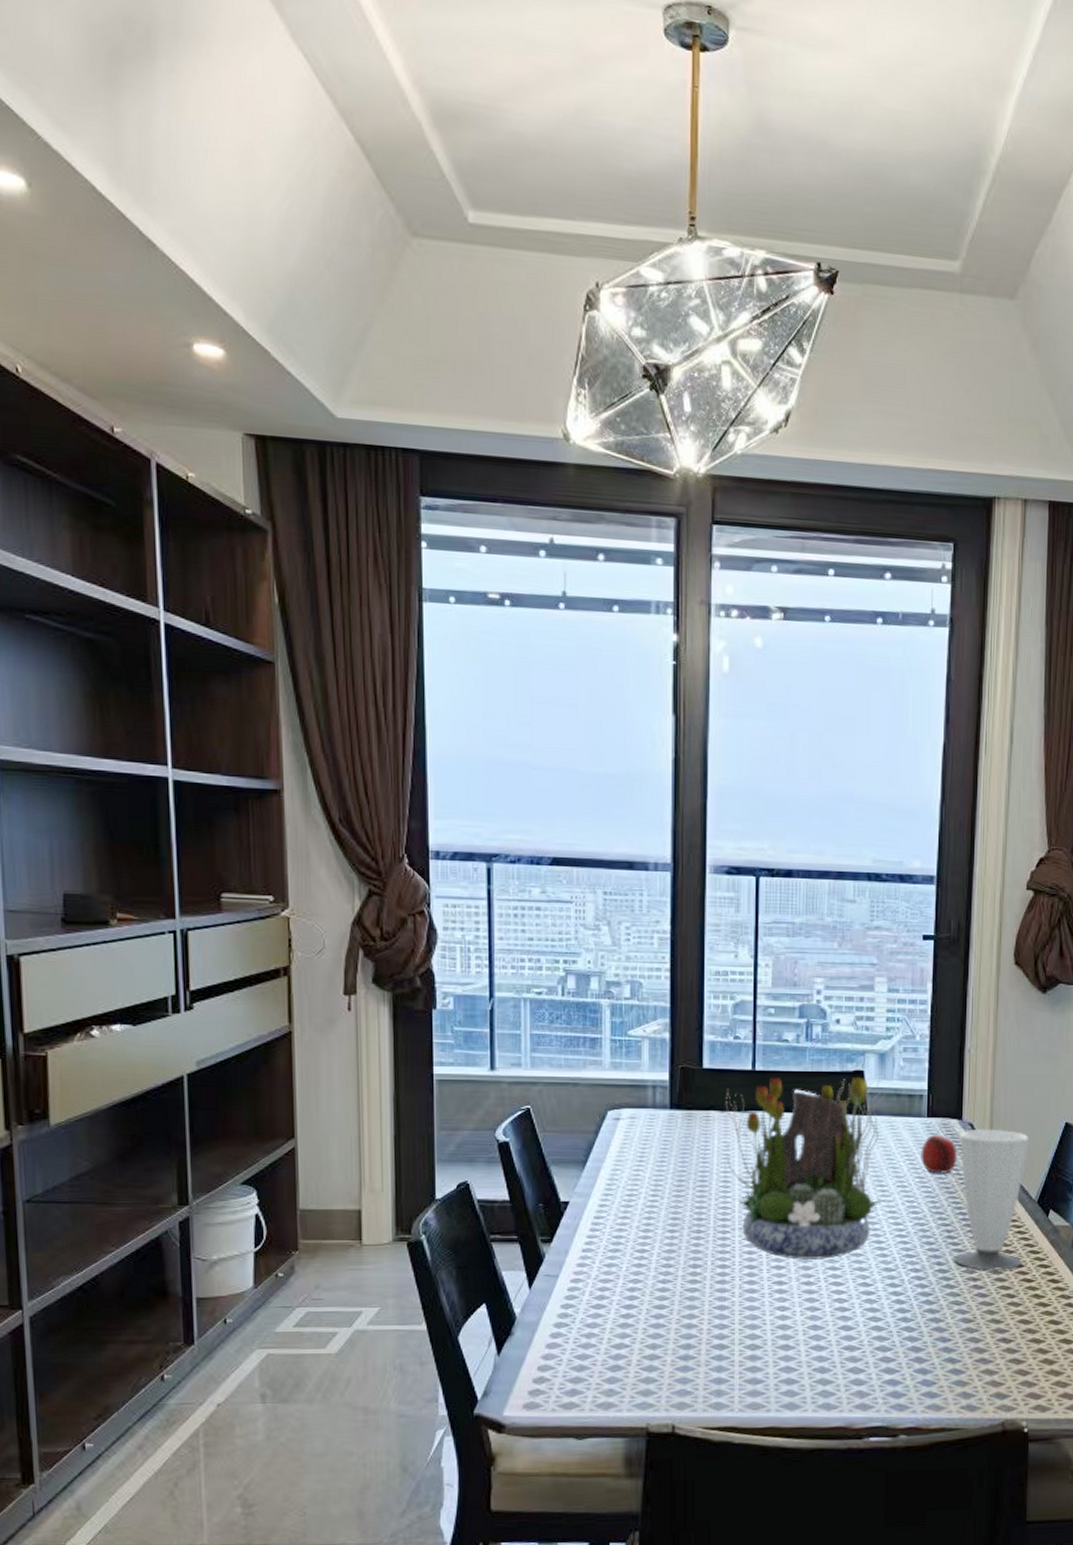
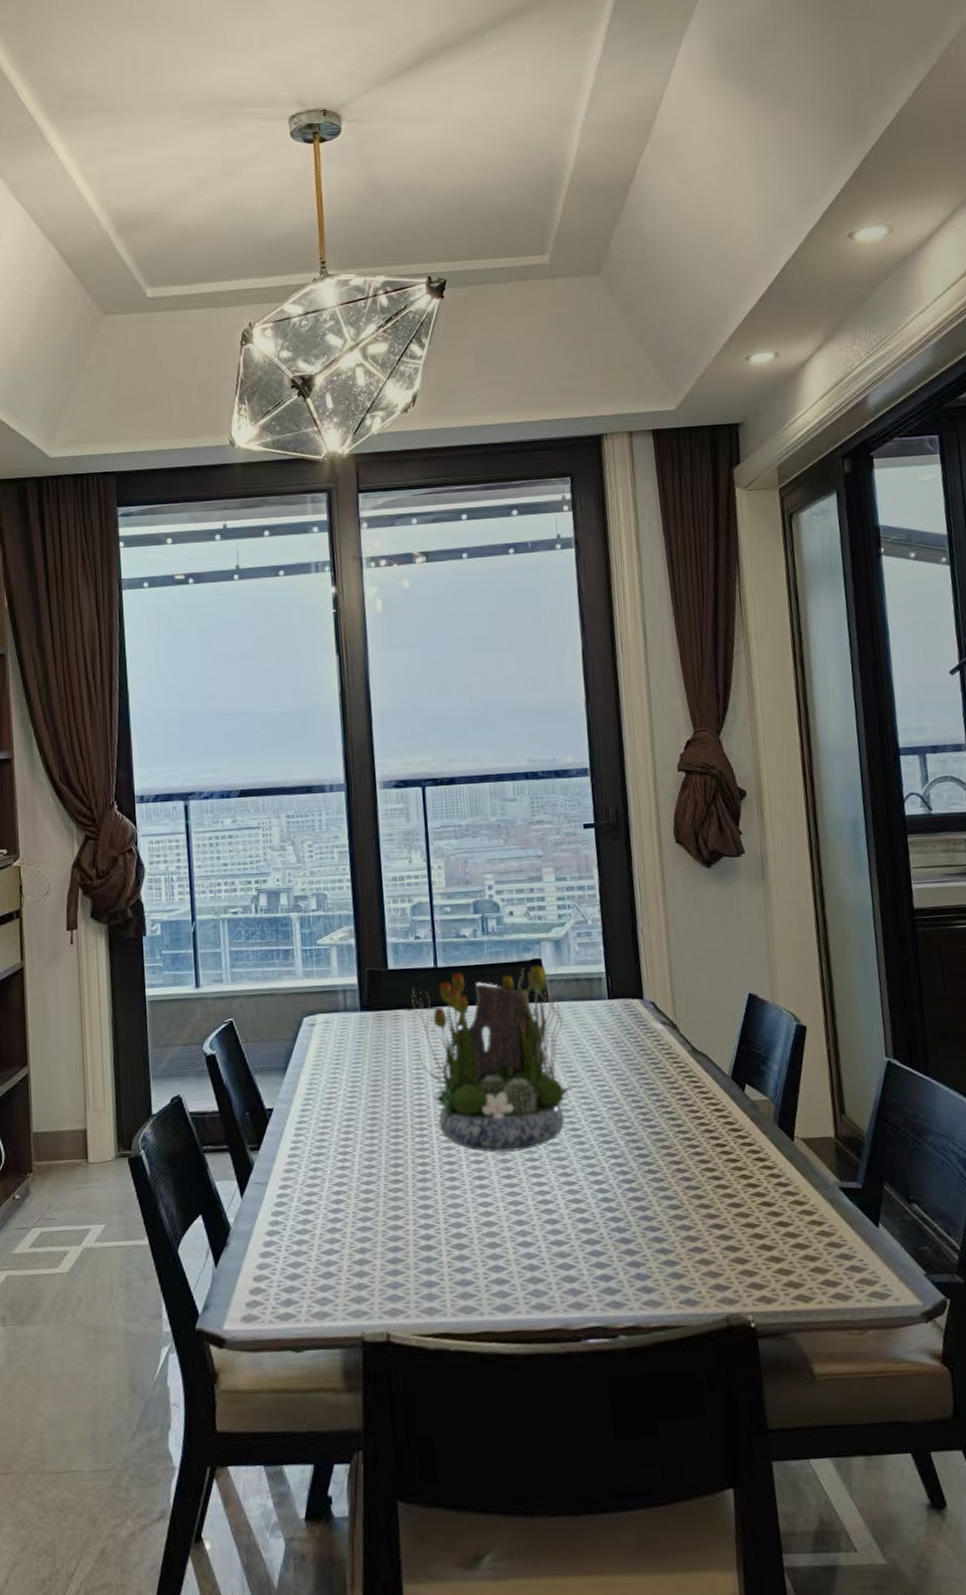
fruit: present [921,1135,958,1174] -> none [606,1016,644,1056]
cup: present [954,1129,1029,1270] -> none [643,1005,724,1153]

